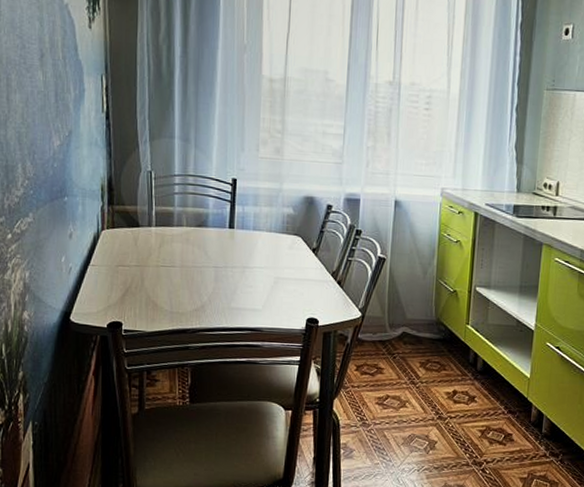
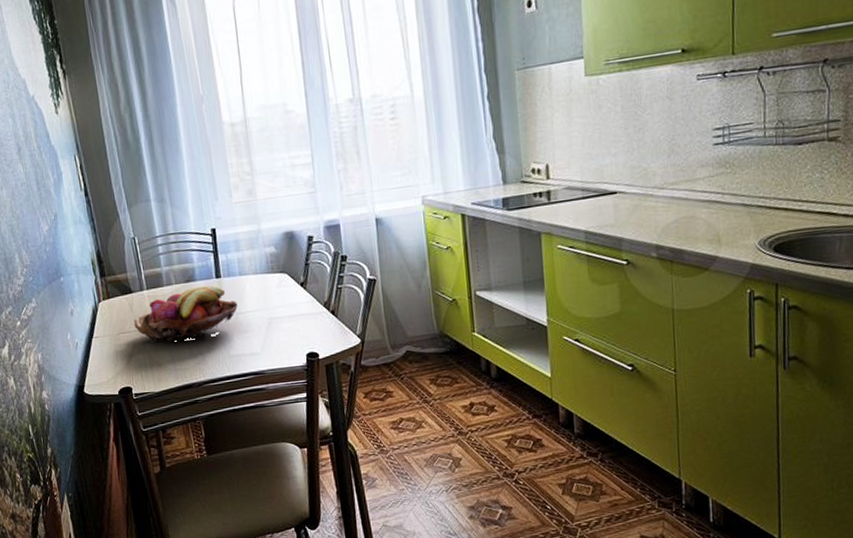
fruit basket: none [136,233,246,284] -> present [134,285,238,343]

